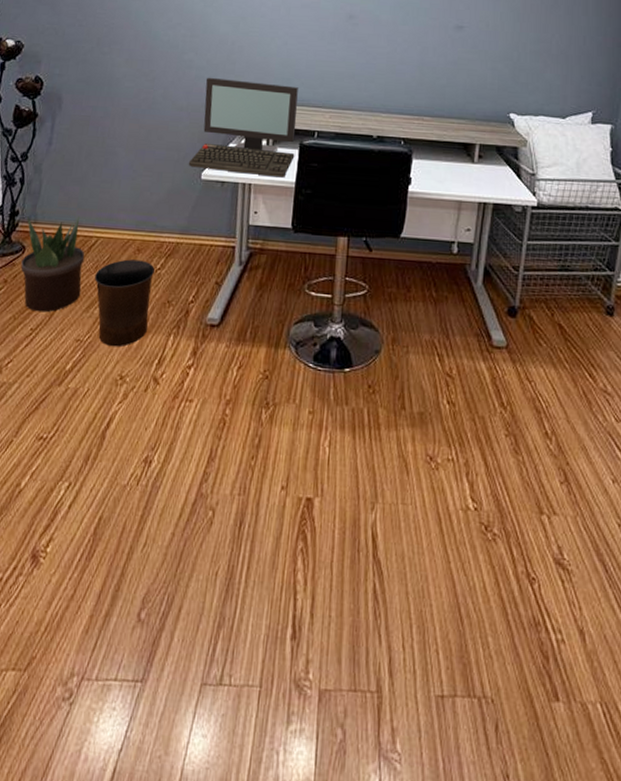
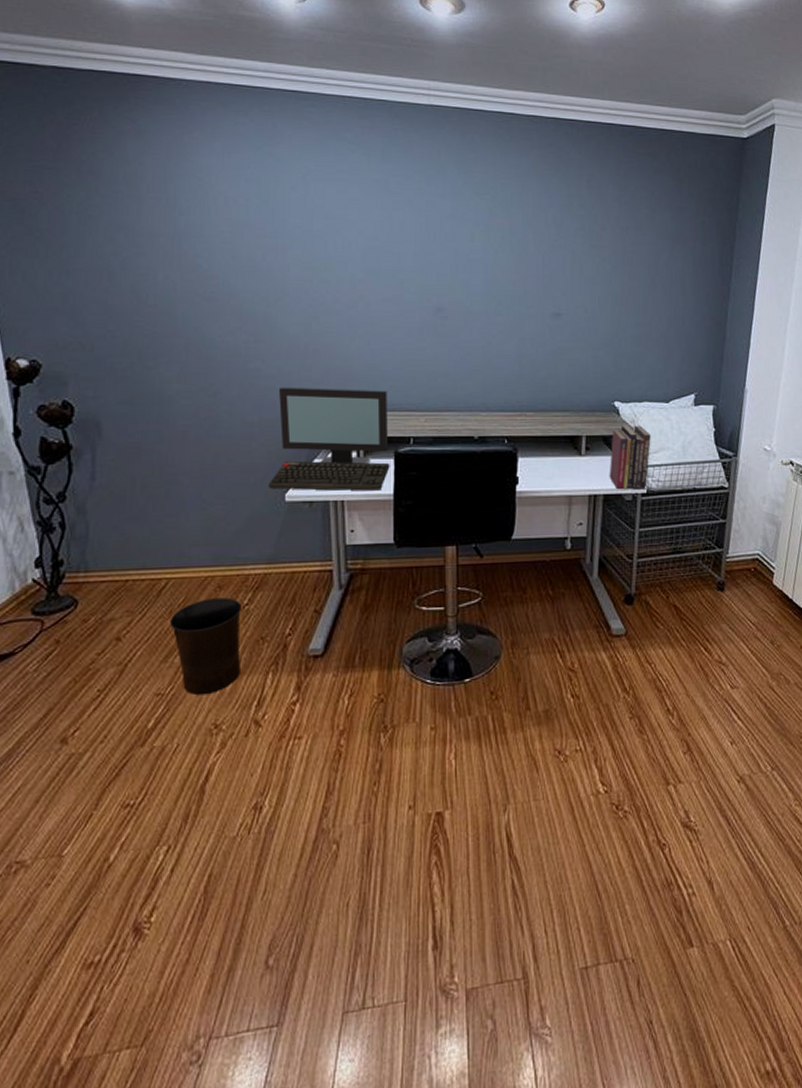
planter: present [20,216,85,313] -> none [74,558,155,671]
books: none [500,137,545,202] -> present [609,425,651,490]

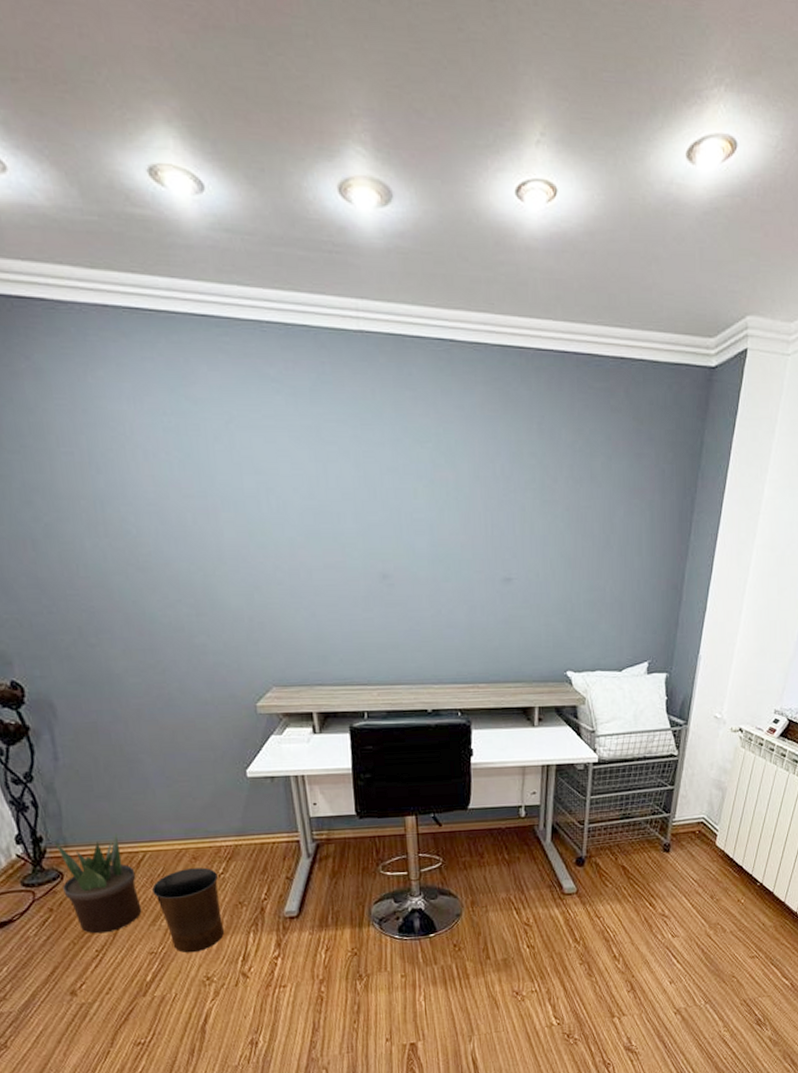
planter: none [74,558,155,671] -> present [53,833,142,934]
computer keyboard: present [268,460,390,491] -> none [228,737,347,766]
computer monitor: present [279,387,389,464] -> none [228,662,344,740]
books: present [609,425,651,490] -> none [561,695,603,759]

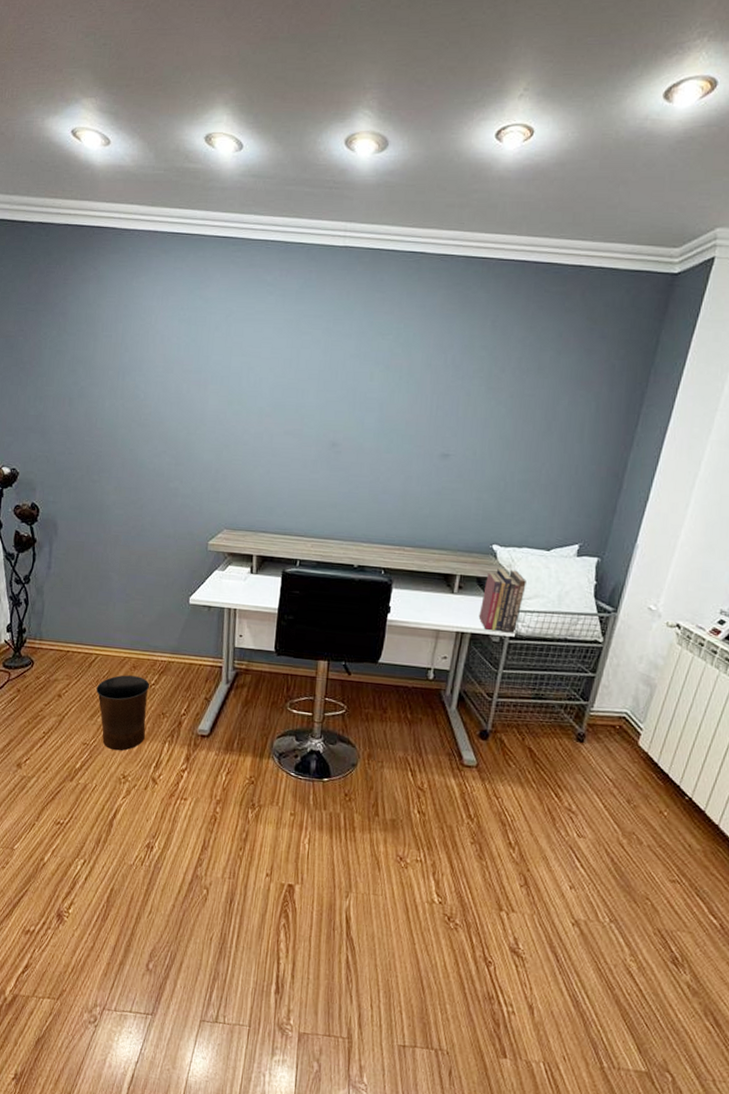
planter: present [53,833,142,934] -> none [31,634,87,719]
books: none [561,695,603,759] -> present [478,569,526,633]

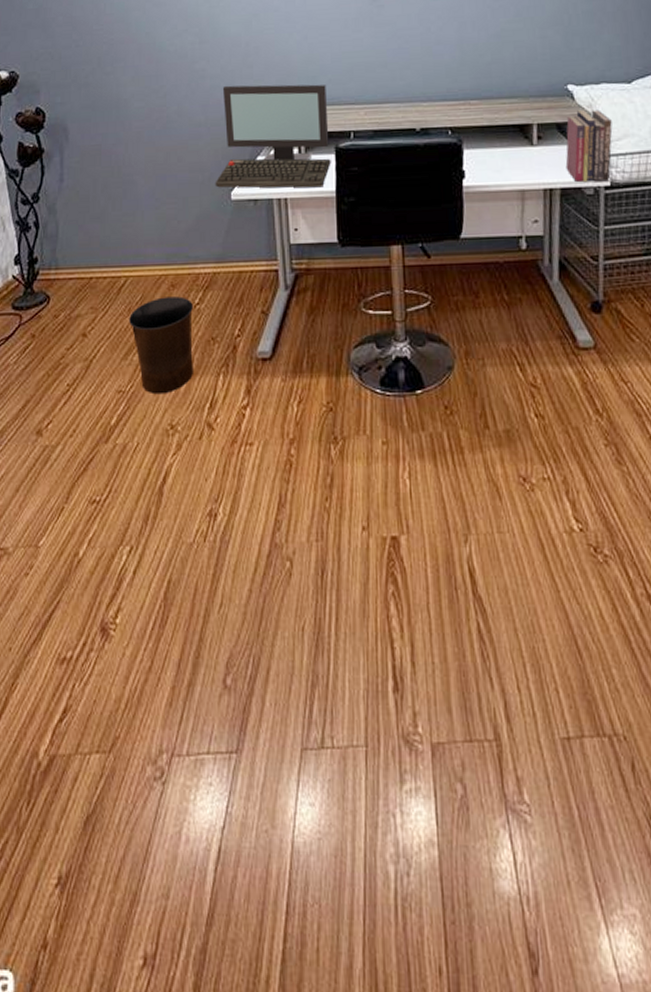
computer keyboard: none [177,569,278,604] -> present [215,158,331,188]
computer monitor: none [190,505,281,579] -> present [223,84,329,161]

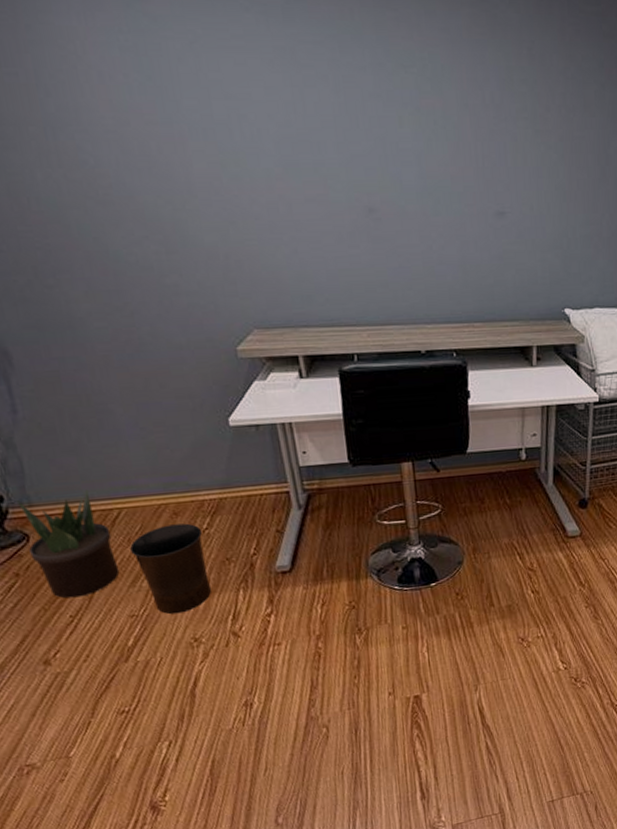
planter: none [46,256,116,365] -> present [16,490,120,599]
computer keyboard: present [215,158,331,188] -> none [208,381,336,415]
computer monitor: present [223,84,329,161] -> none [204,303,332,385]
books: present [565,109,613,183] -> none [561,332,603,399]

